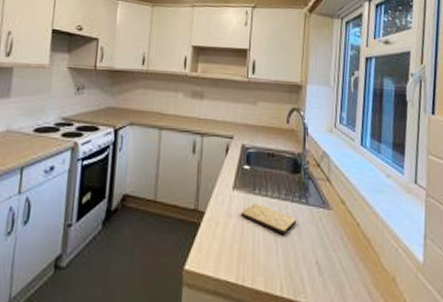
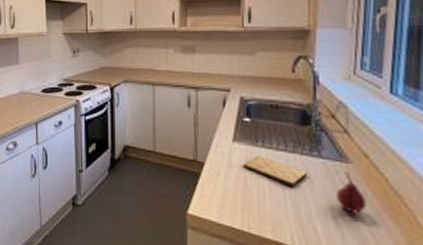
fruit: none [320,218,344,259] -> present [337,172,367,214]

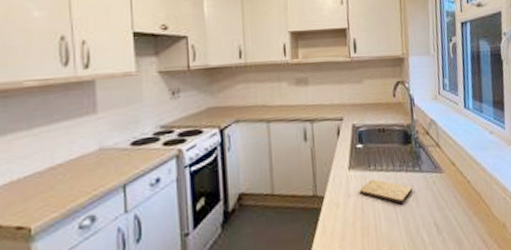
fruit: present [337,172,367,214] -> none [435,180,458,218]

